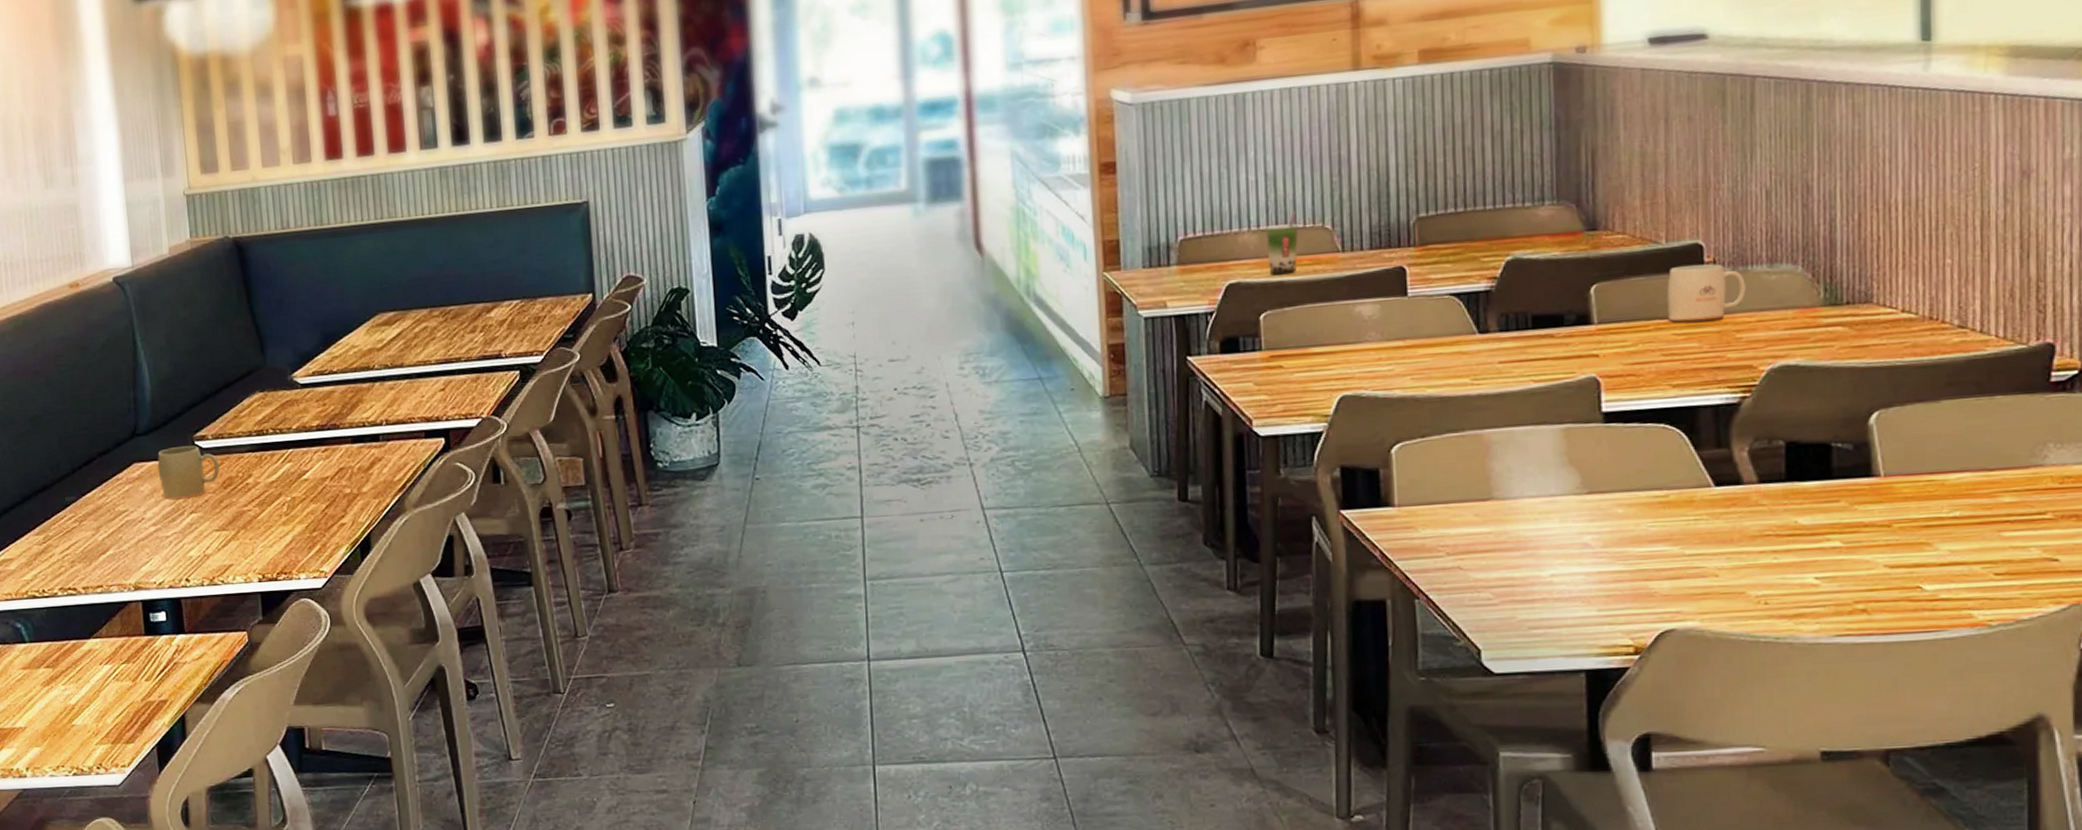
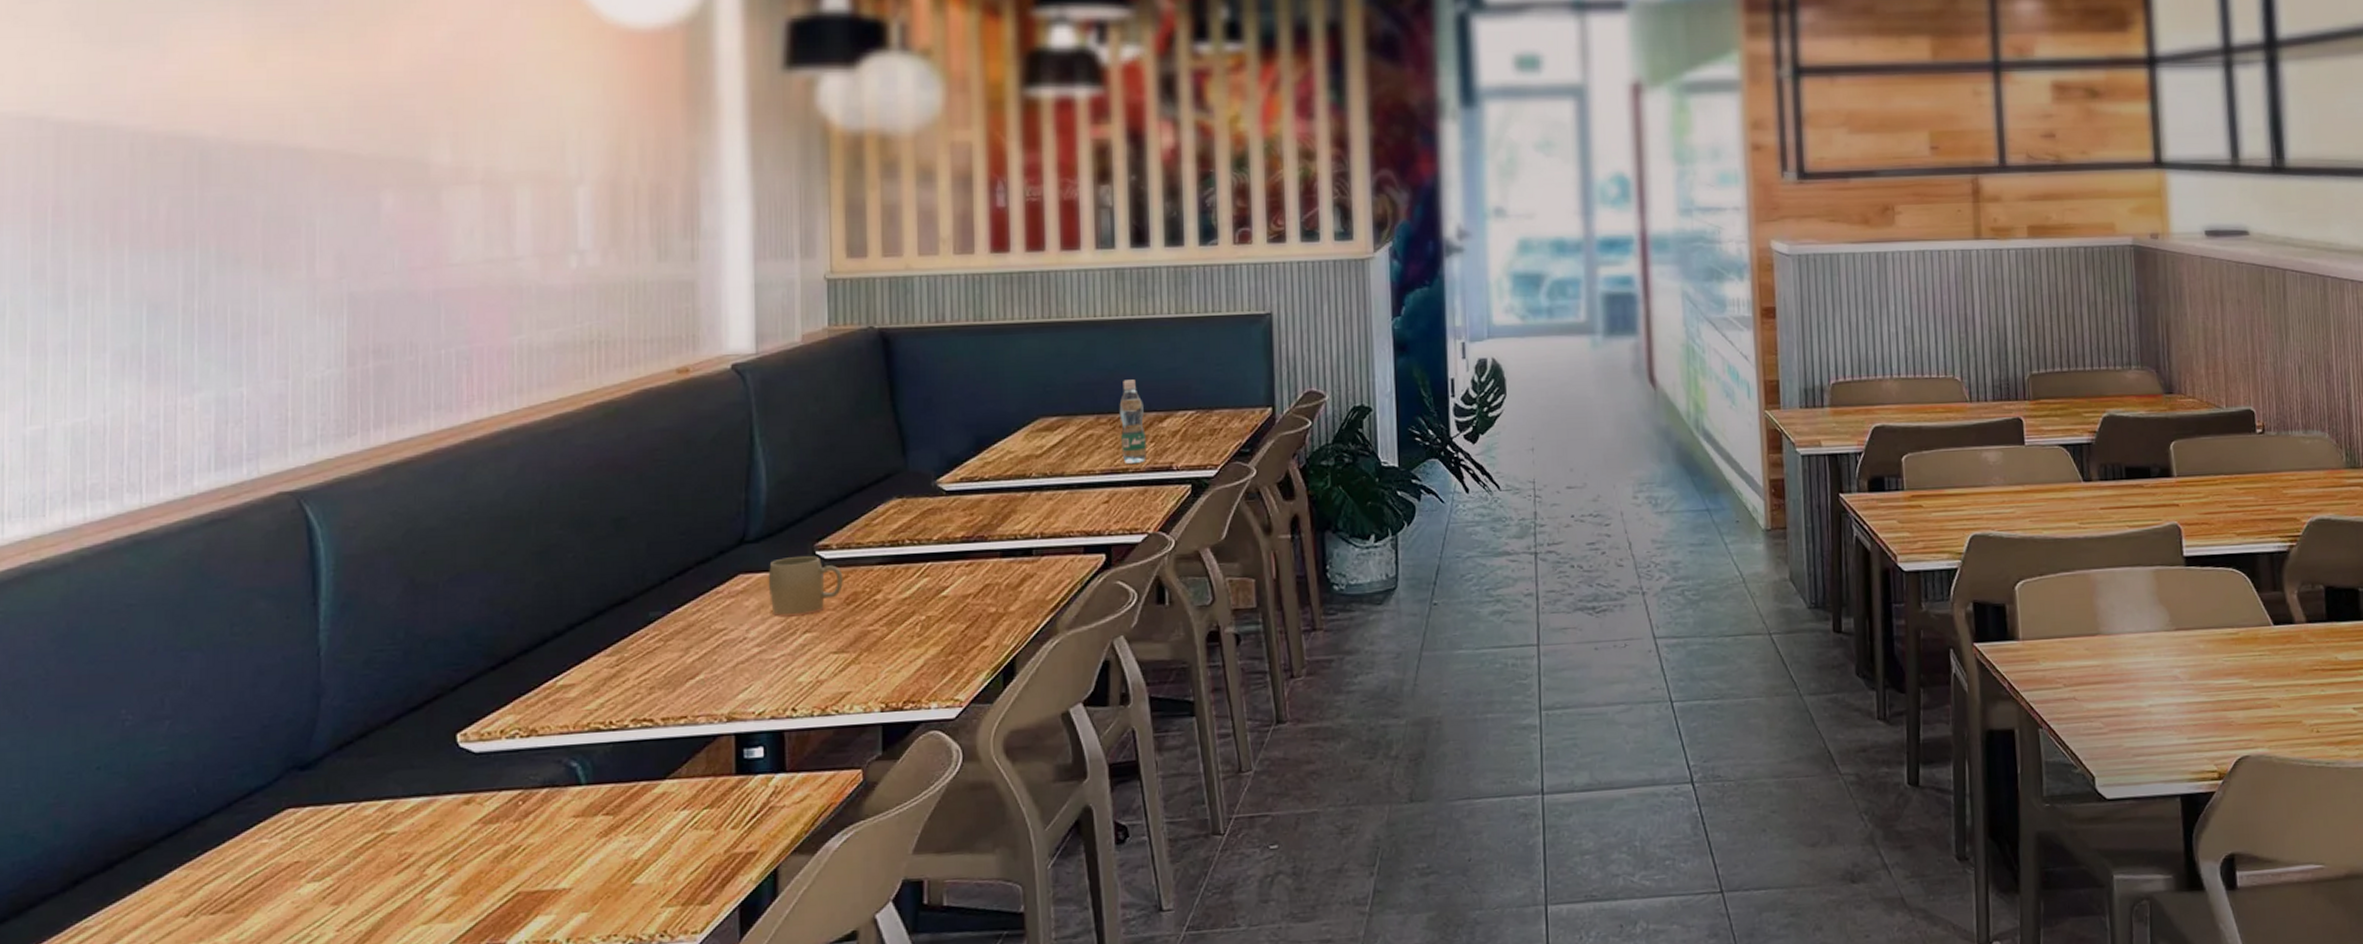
bottle: none [449,273,478,353] -> present [1119,379,1148,463]
beverage cup: present [1265,210,1300,276] -> none [1905,362,1934,422]
mug: present [1667,264,1746,325] -> none [2228,427,2288,480]

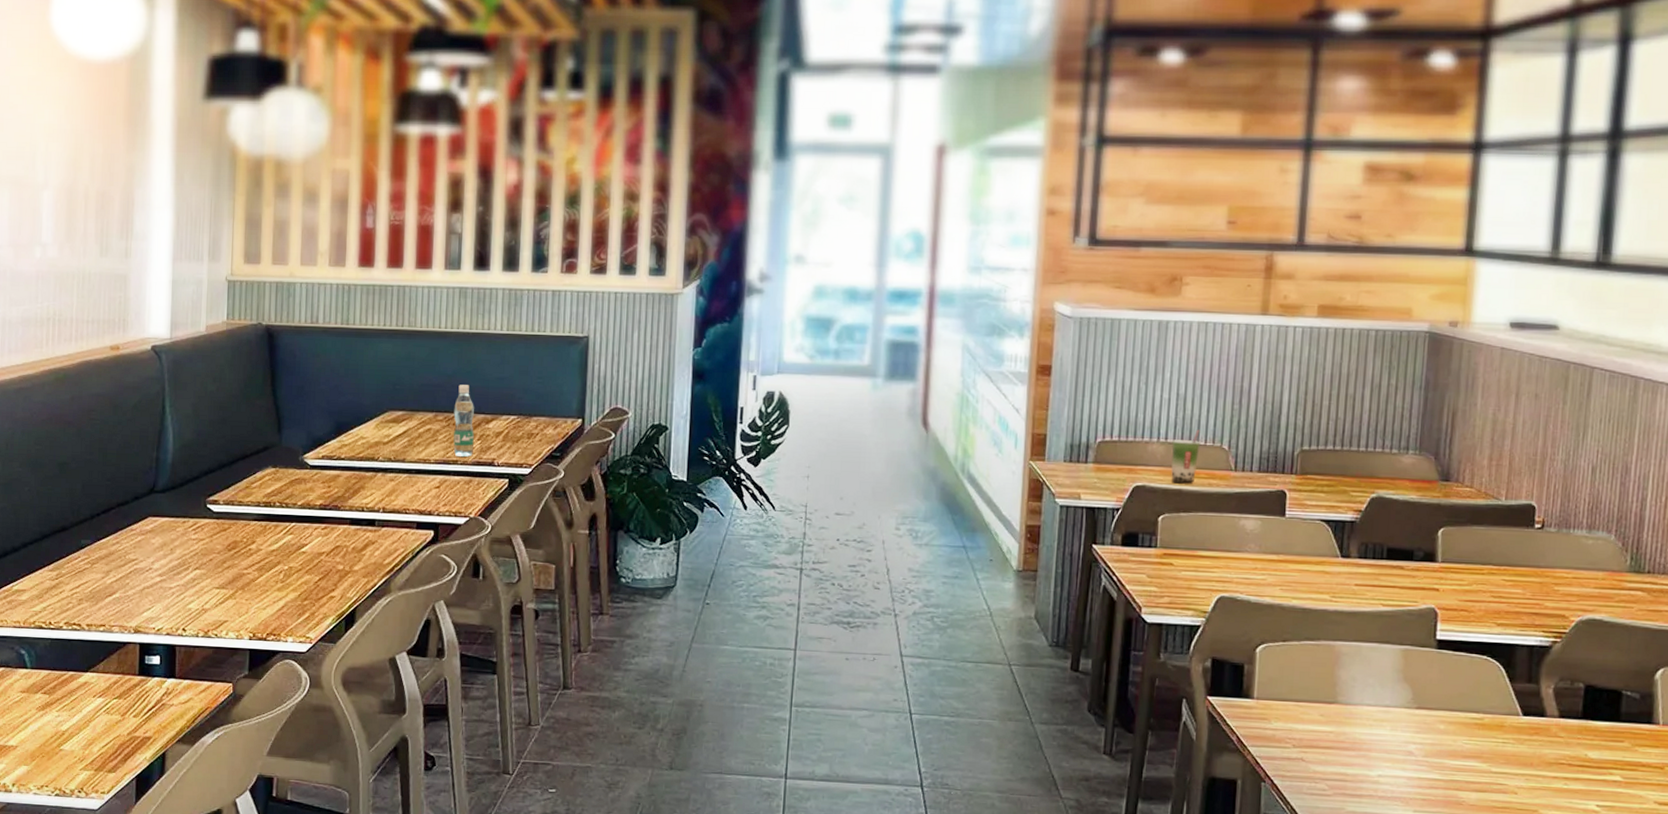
mug: present [768,556,843,617] -> none [170,507,227,556]
beverage cup: none [1905,362,1934,422] -> present [1171,429,1202,485]

